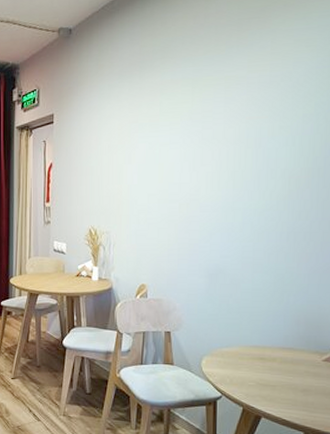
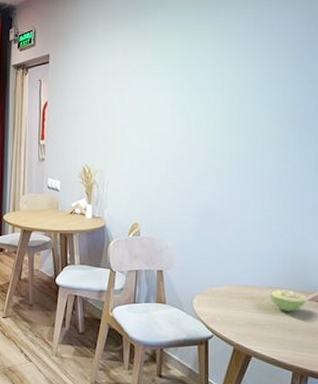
sugar bowl: none [281,349,321,372] -> present [269,288,307,312]

